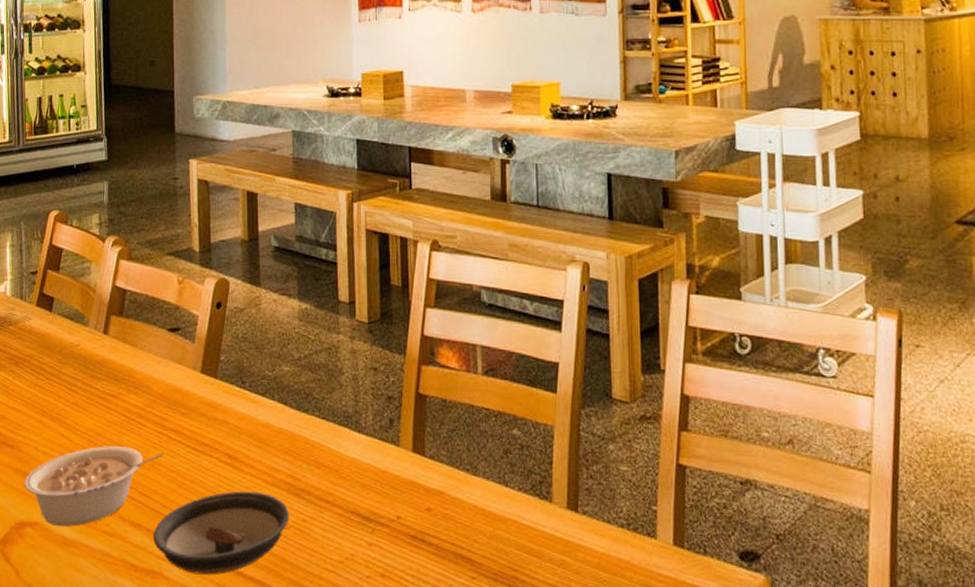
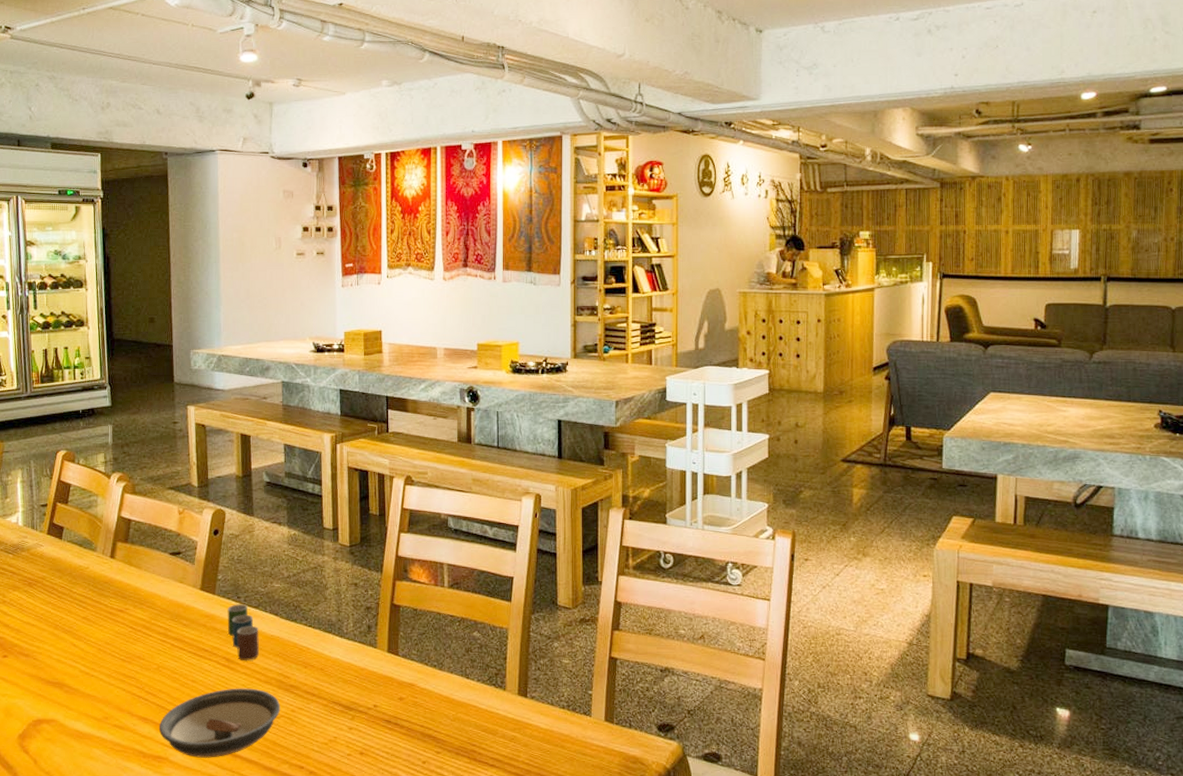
legume: present [24,446,164,527] -> none [40,653,168,723]
cup: none [230,390,266,459] -> present [227,604,259,661]

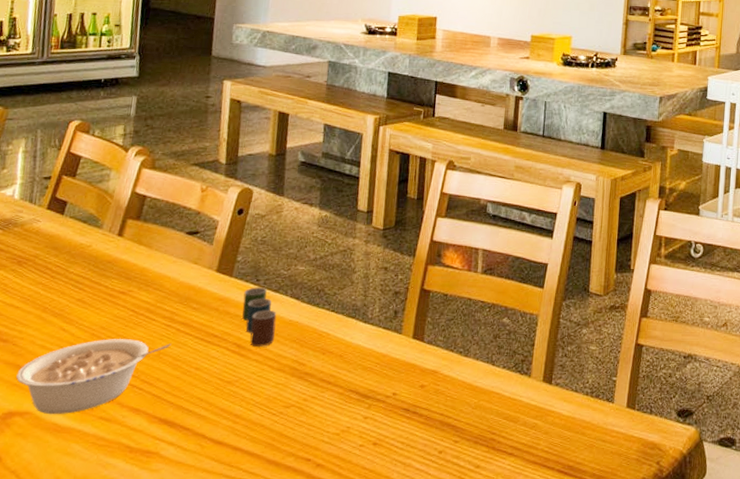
legume: none [40,653,168,723] -> present [16,339,171,415]
saucer: present [158,688,281,758] -> none [151,376,292,452]

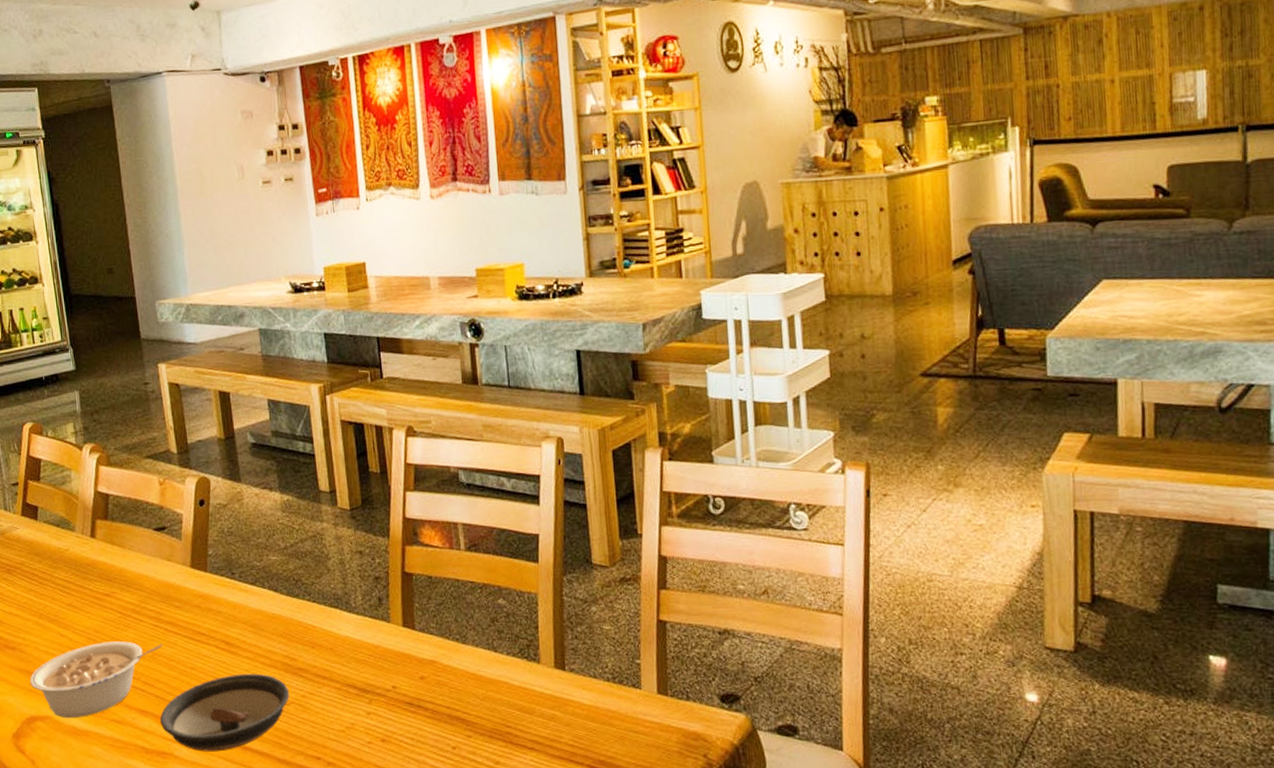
saucer: none [151,376,292,452] -> present [159,673,290,752]
cup: present [242,287,277,348] -> none [222,581,261,644]

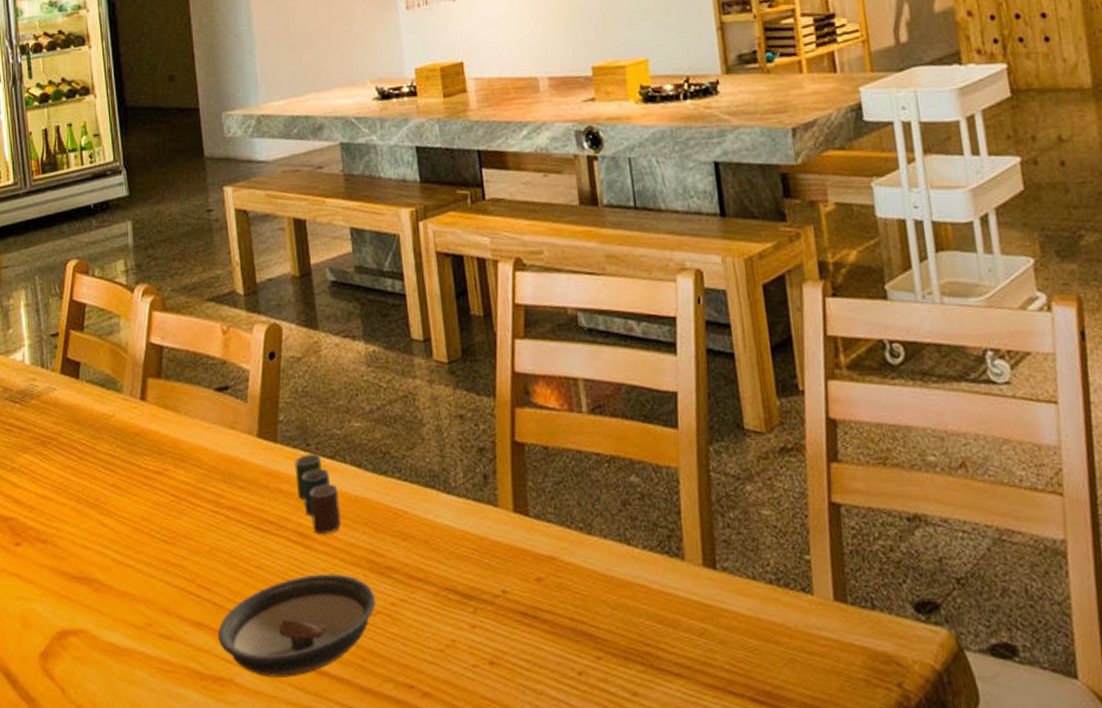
legume: present [30,641,163,719] -> none [63,532,223,633]
cup: none [222,581,261,644] -> present [294,454,341,535]

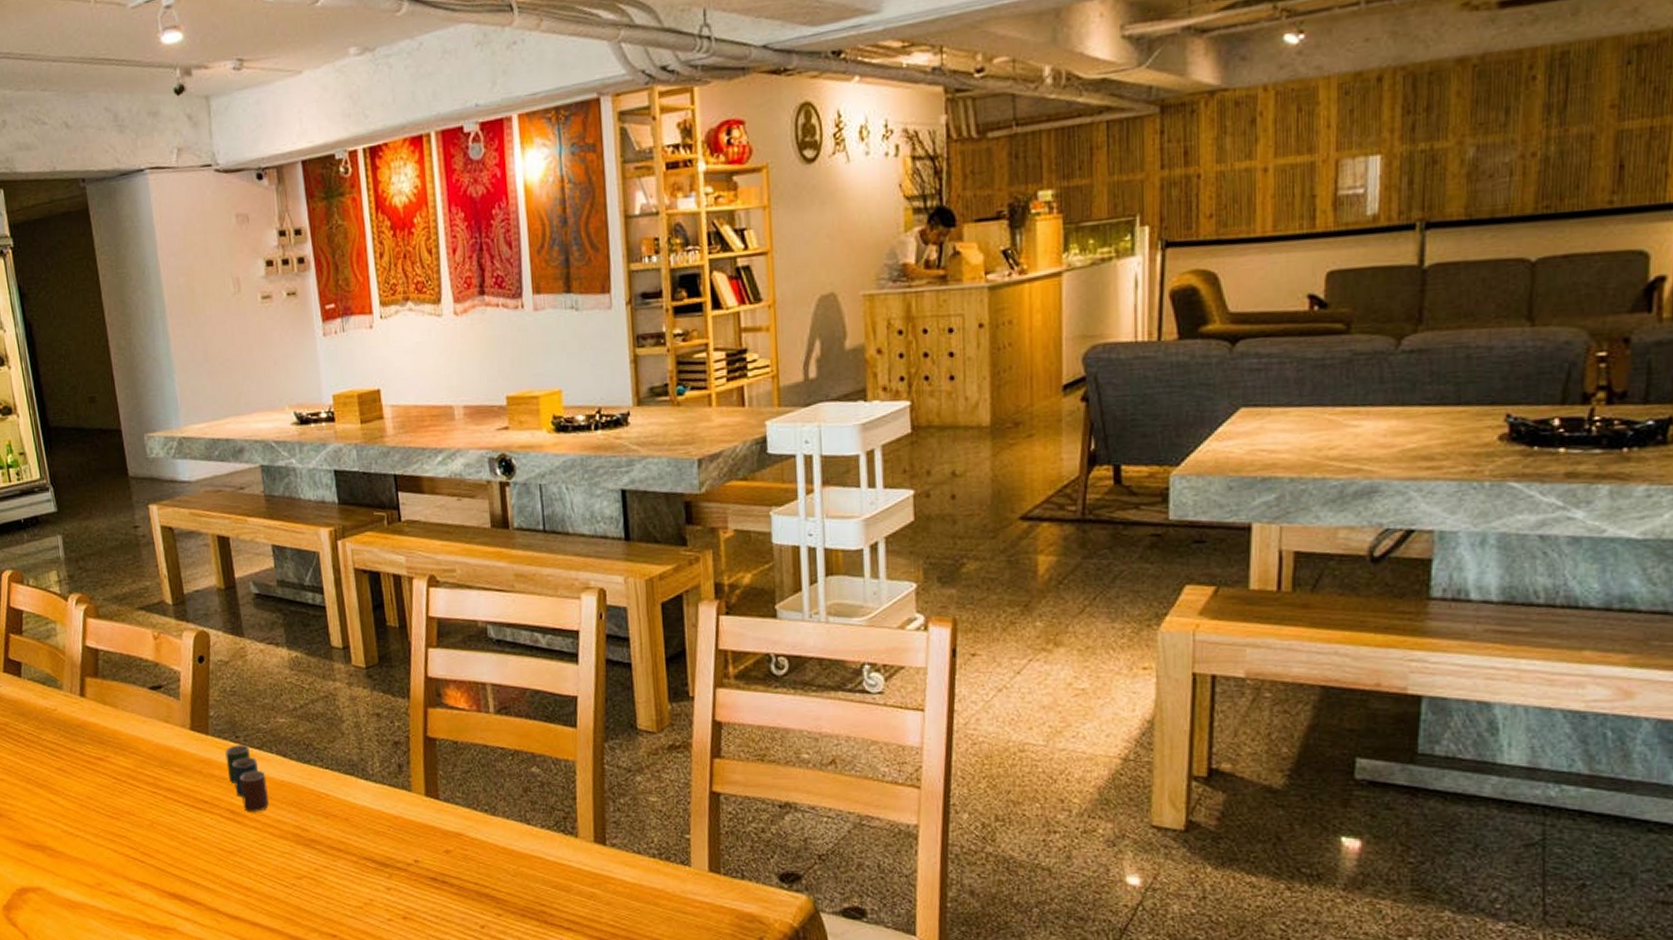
saucer: present [217,573,376,678] -> none [161,844,302,927]

